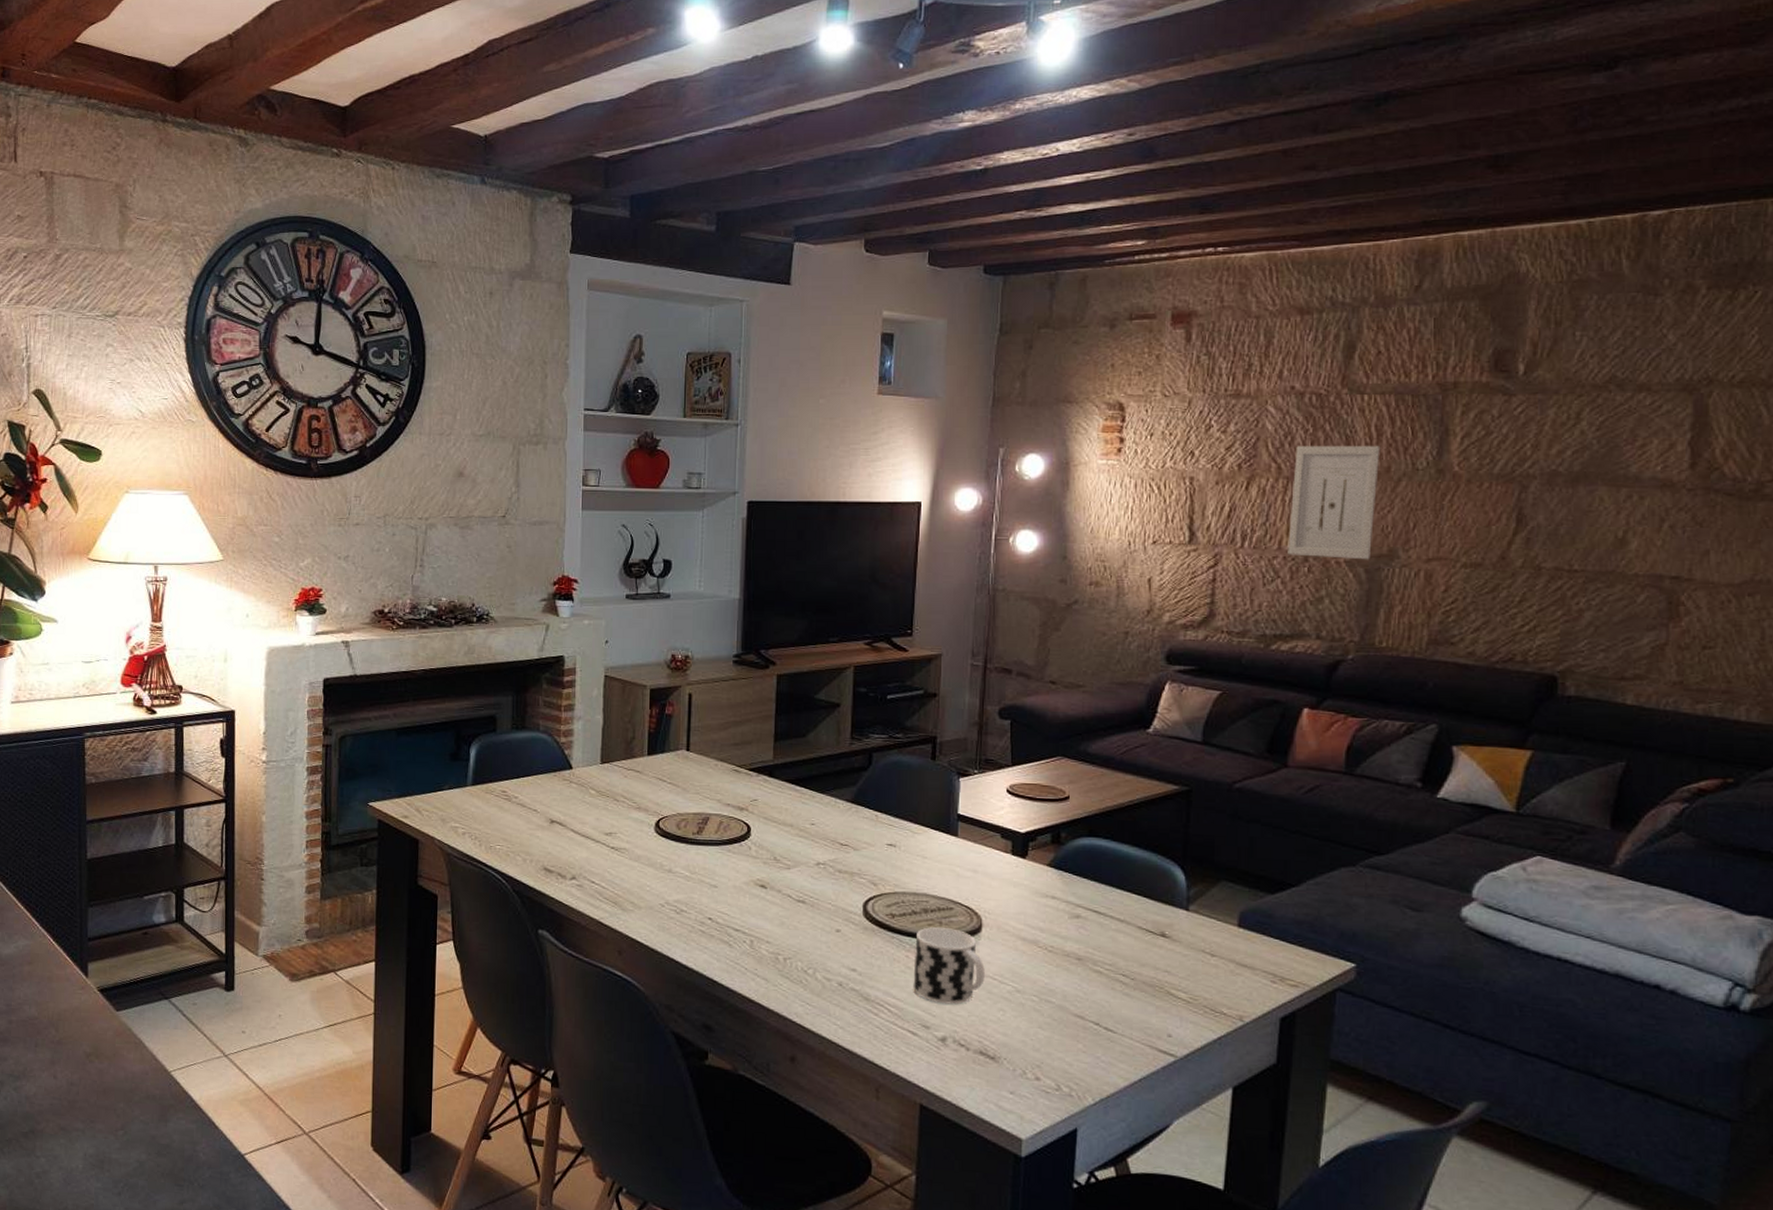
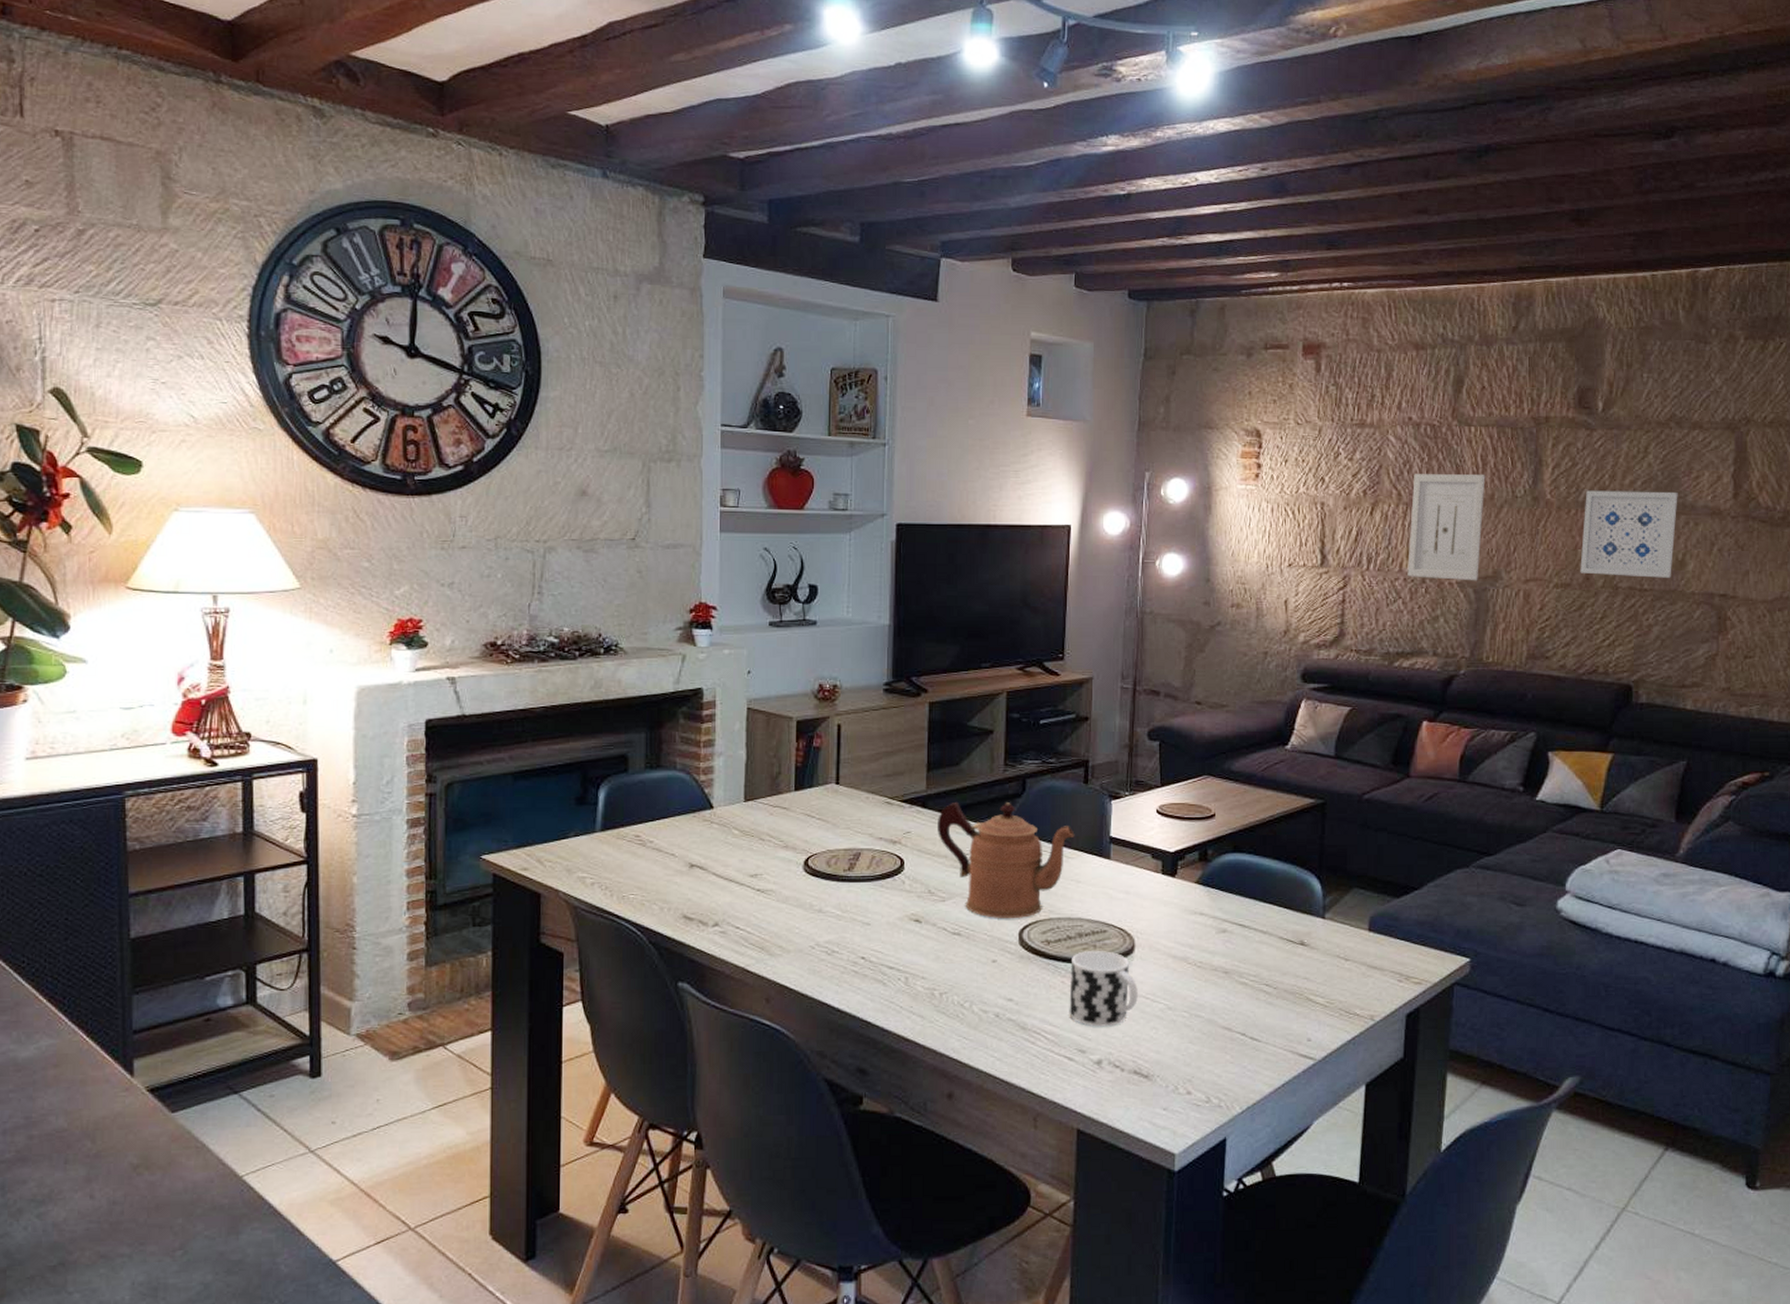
coffeepot: none [784,772,921,891] -> present [938,801,1075,919]
wall art: none [1494,461,1619,558] -> present [1580,490,1678,578]

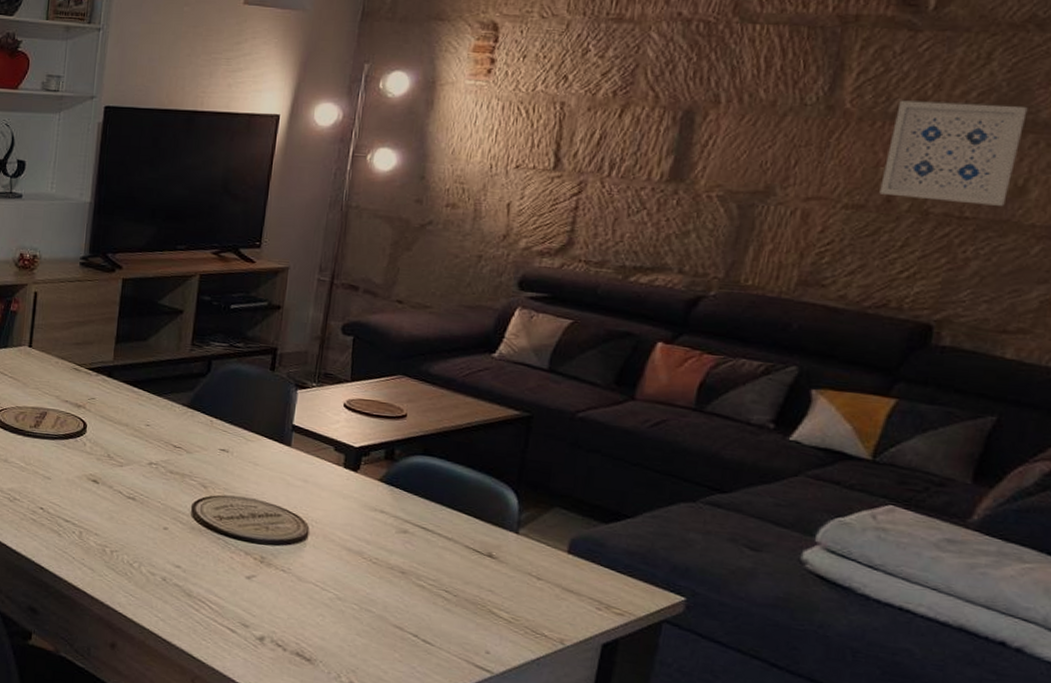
coffeepot: present [938,801,1075,919] -> none [121,374,257,492]
cup: present [1069,951,1138,1027] -> none [235,531,308,607]
wall art: present [1407,474,1486,581] -> none [656,75,768,196]

